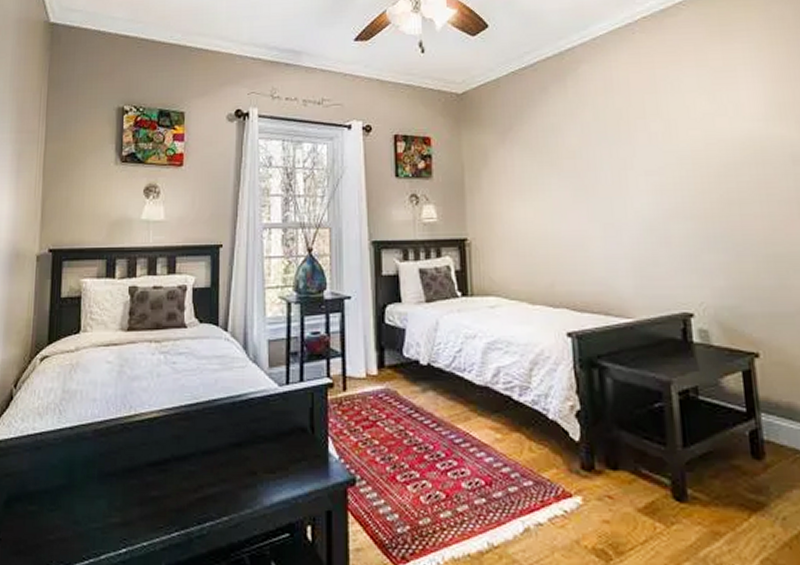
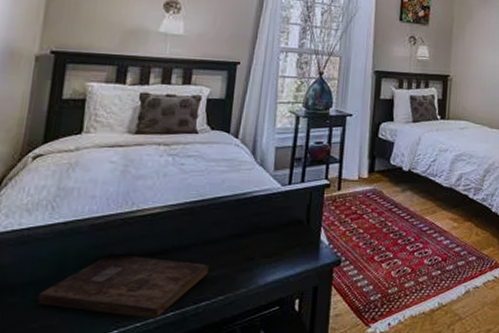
bible: none [52,461,210,539] -> present [37,252,209,319]

